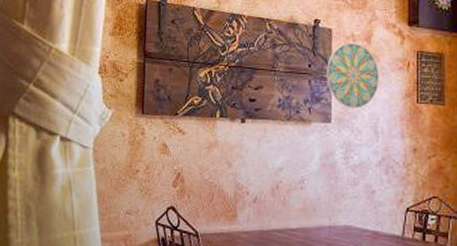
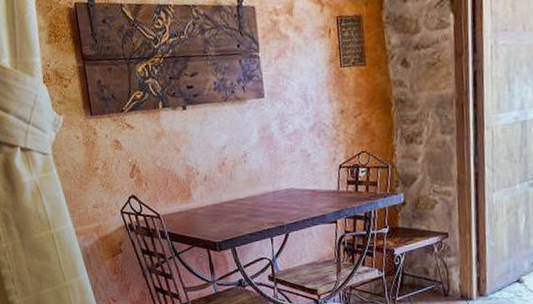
decorative plate: present [327,43,379,109] -> none [254,17,305,82]

